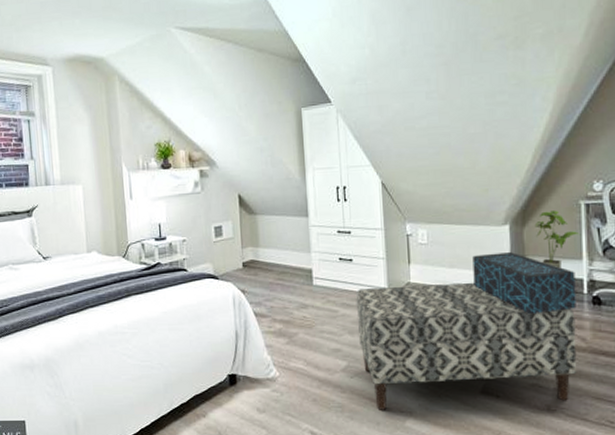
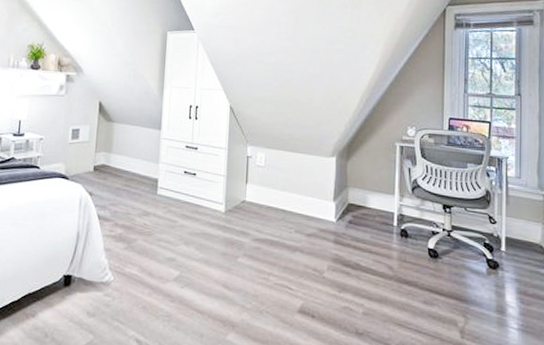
bench: present [356,282,577,410] -> none [193,202,385,325]
decorative box: present [472,252,577,315] -> none [301,181,388,241]
house plant: present [534,211,581,269] -> none [357,148,395,201]

